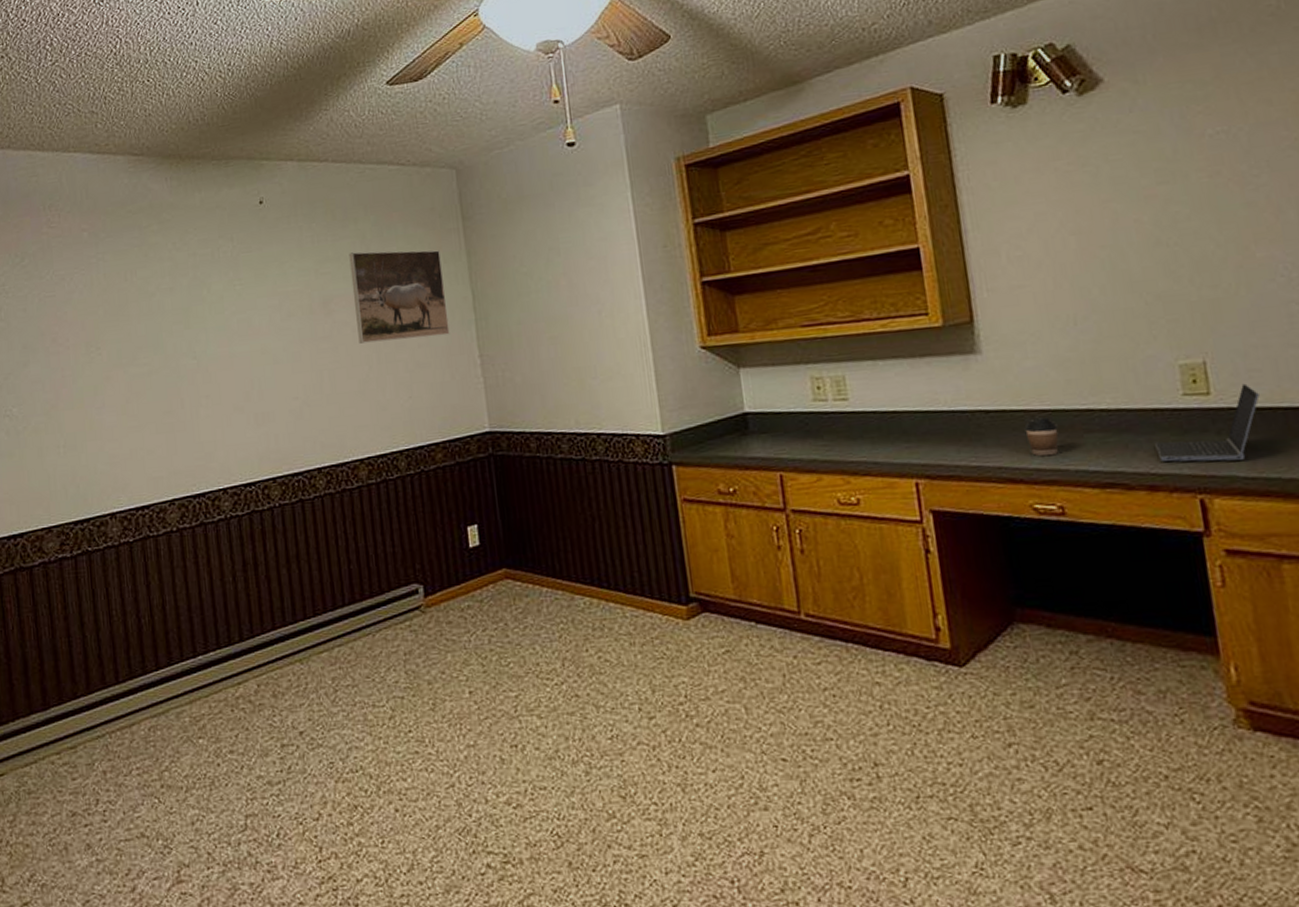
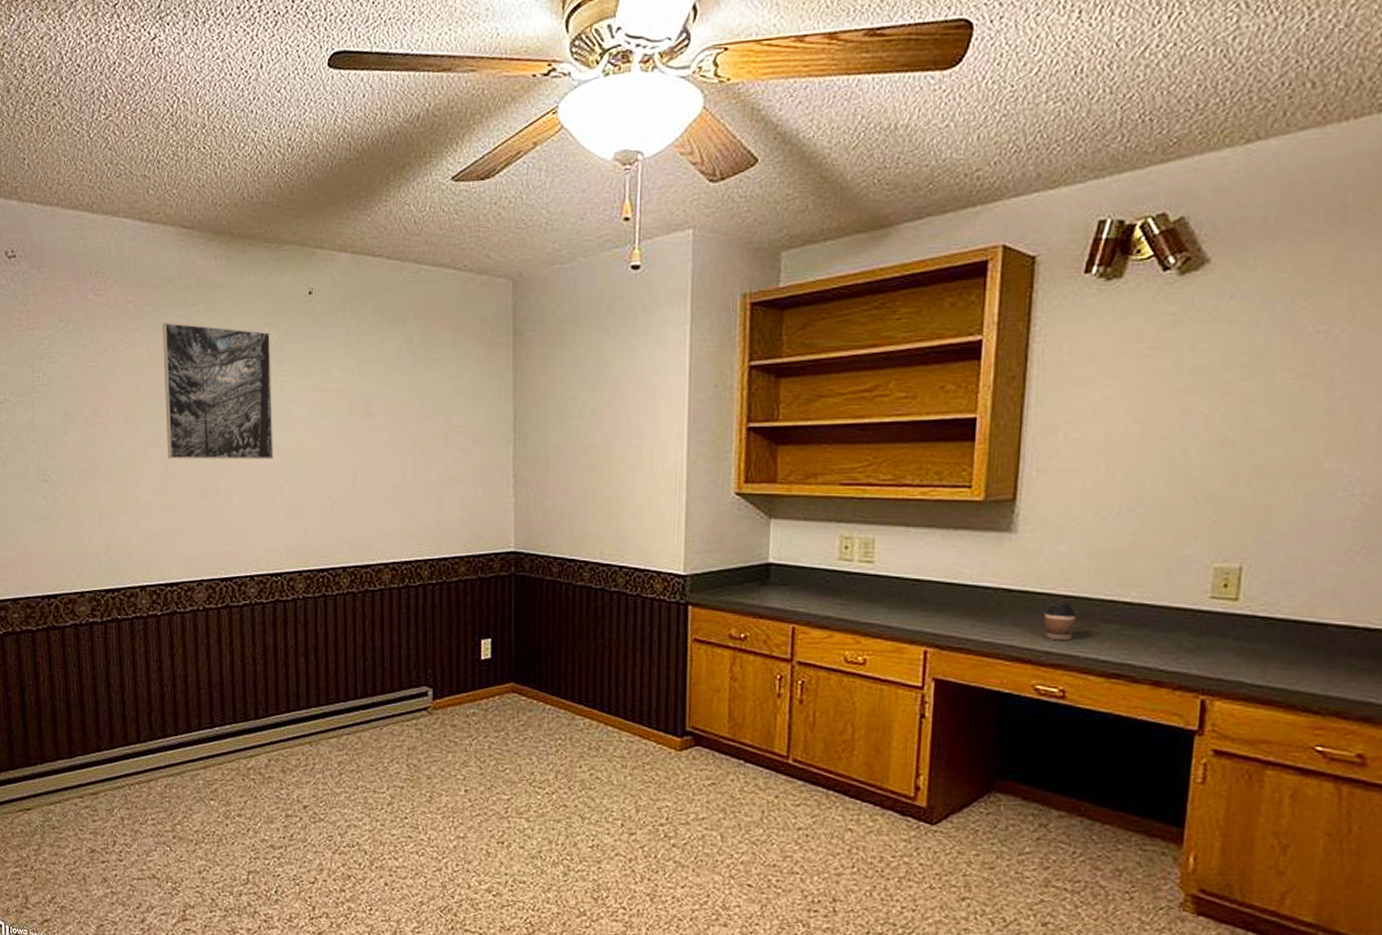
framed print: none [118,244,238,380] -> present [162,322,273,460]
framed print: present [349,250,450,344] -> none [394,356,488,451]
laptop computer: present [1155,383,1260,462] -> none [1170,594,1288,667]

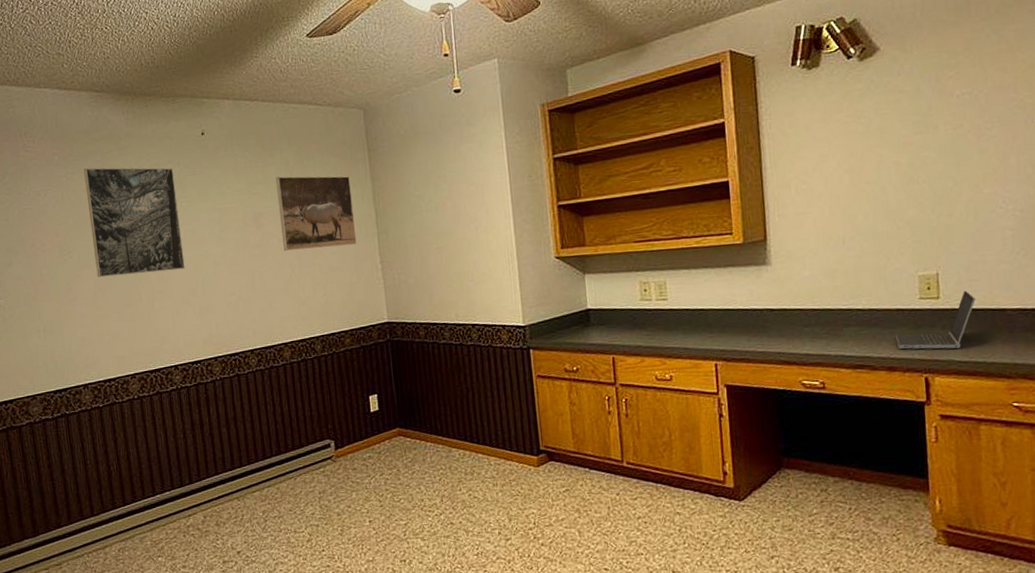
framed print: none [394,356,488,451] -> present [275,176,357,251]
coffee cup: present [1043,603,1077,641] -> none [799,314,825,345]
laptop computer: none [1170,594,1288,667] -> present [896,290,976,350]

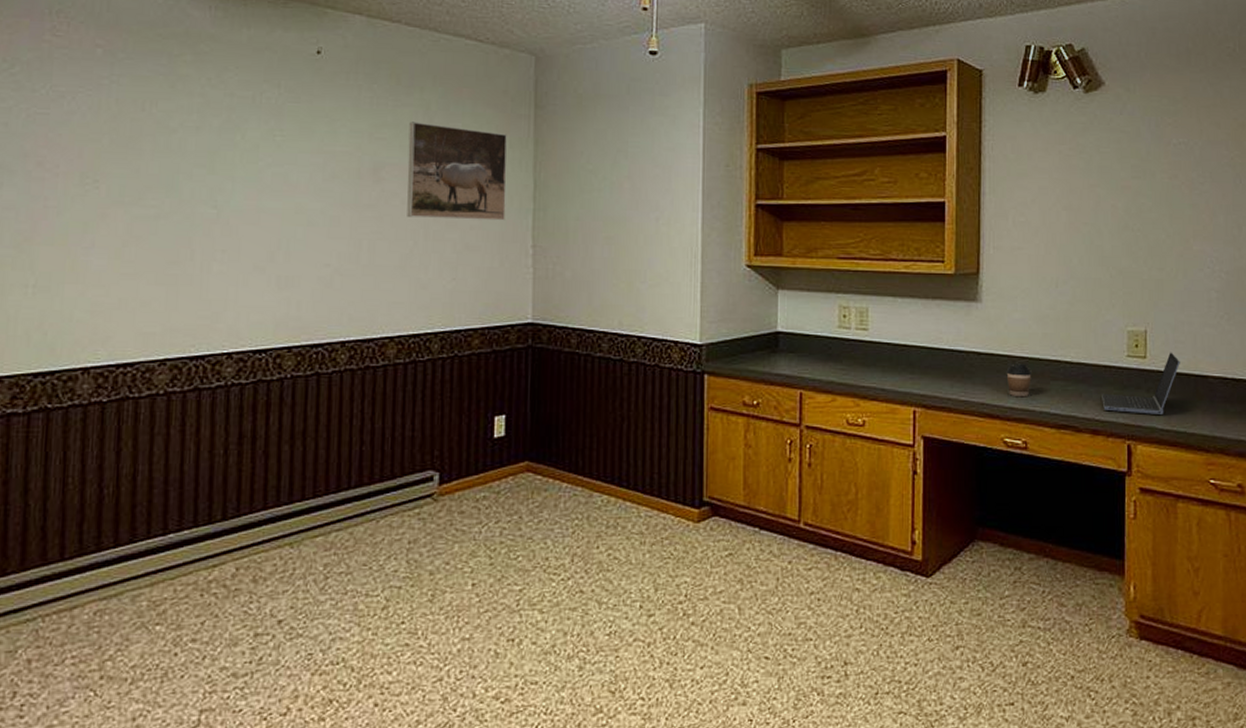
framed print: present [84,167,185,278] -> none [132,70,270,224]
coffee cup: none [799,314,825,345] -> present [1006,363,1032,397]

